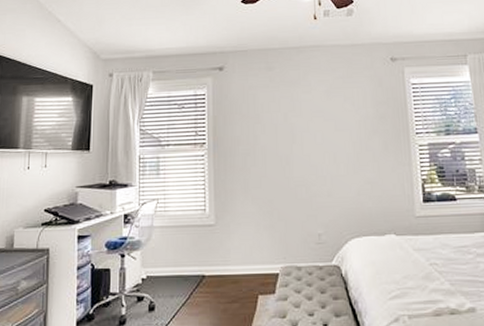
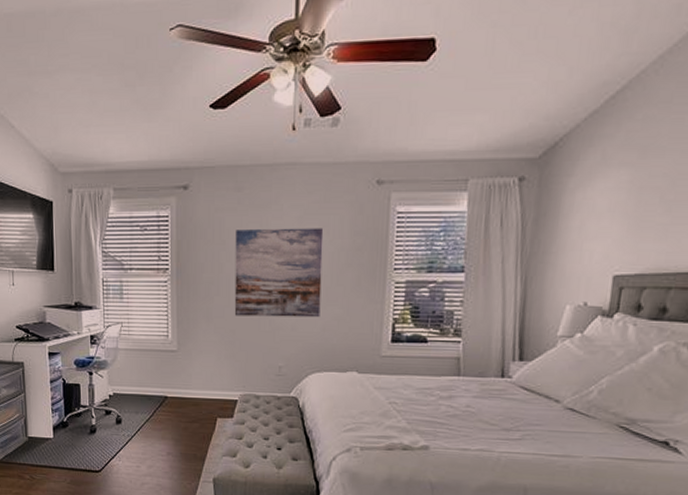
wall art: none [269,99,354,185] -> present [234,228,324,318]

